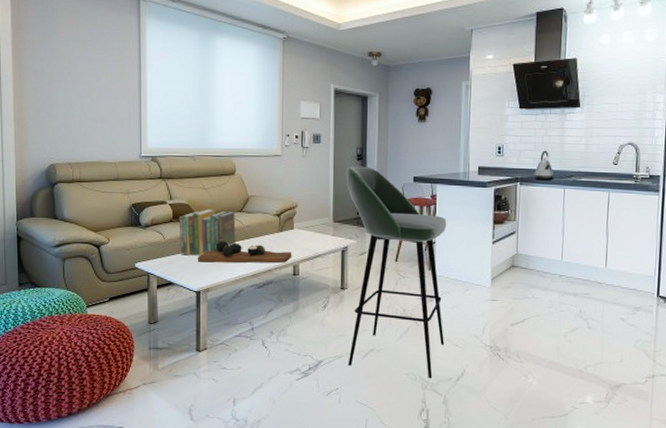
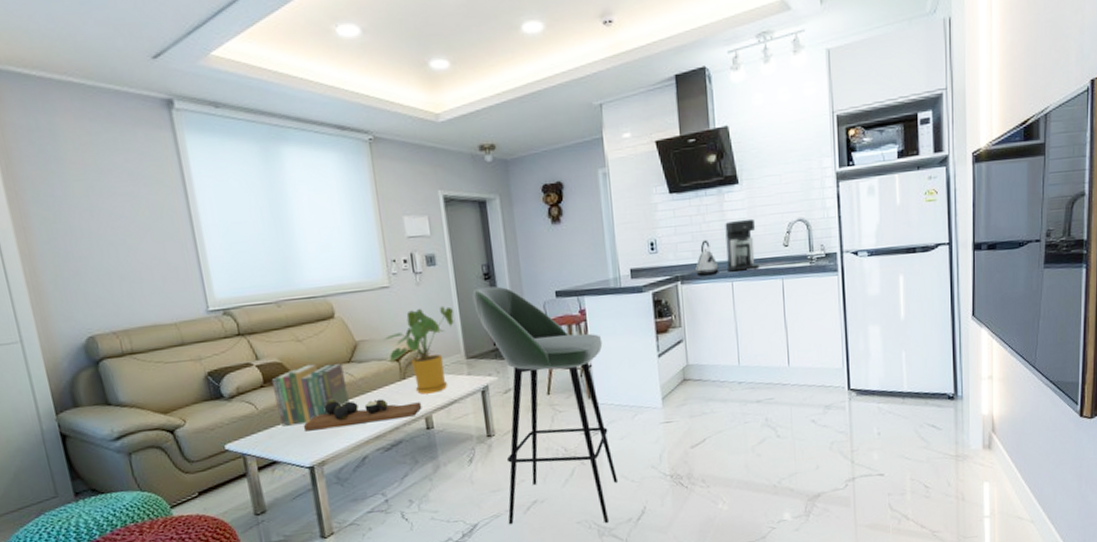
house plant: none [270,176,328,246] -> present [383,306,454,394]
coffee maker: none [562,137,590,182] -> present [725,218,760,273]

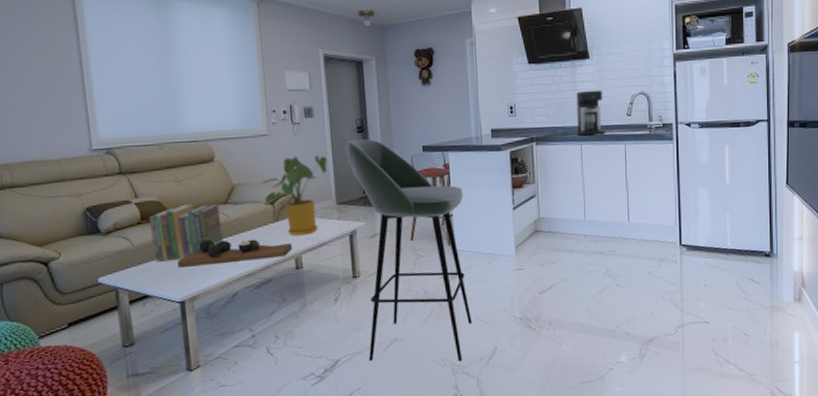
kettle: present [695,239,719,277] -> none [549,106,570,139]

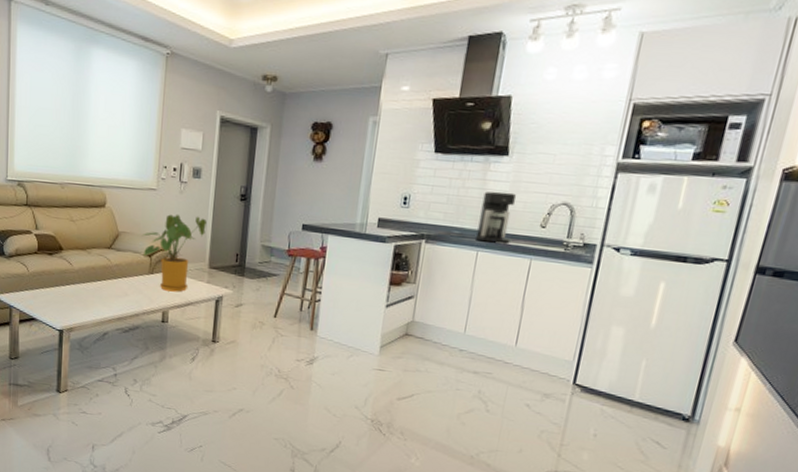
books: present [148,203,223,262] -> none [44,242,104,293]
decorative tray: present [176,237,293,268] -> none [61,276,162,308]
bar stool: present [346,139,472,361] -> none [213,206,336,446]

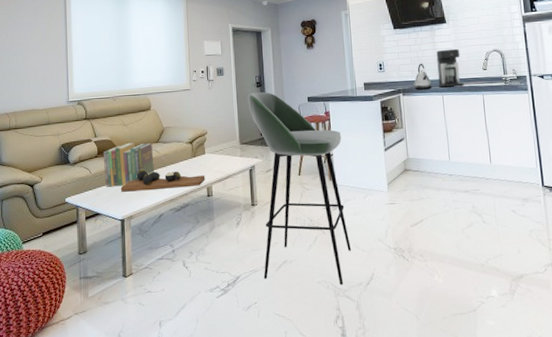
books: none [44,242,104,293] -> present [103,142,154,187]
decorative tray: none [61,276,162,308] -> present [120,168,205,192]
house plant: present [141,214,207,292] -> none [182,104,233,169]
bar stool: none [213,206,336,446] -> present [248,92,351,284]
kettle: none [442,204,468,241] -> present [414,63,432,90]

